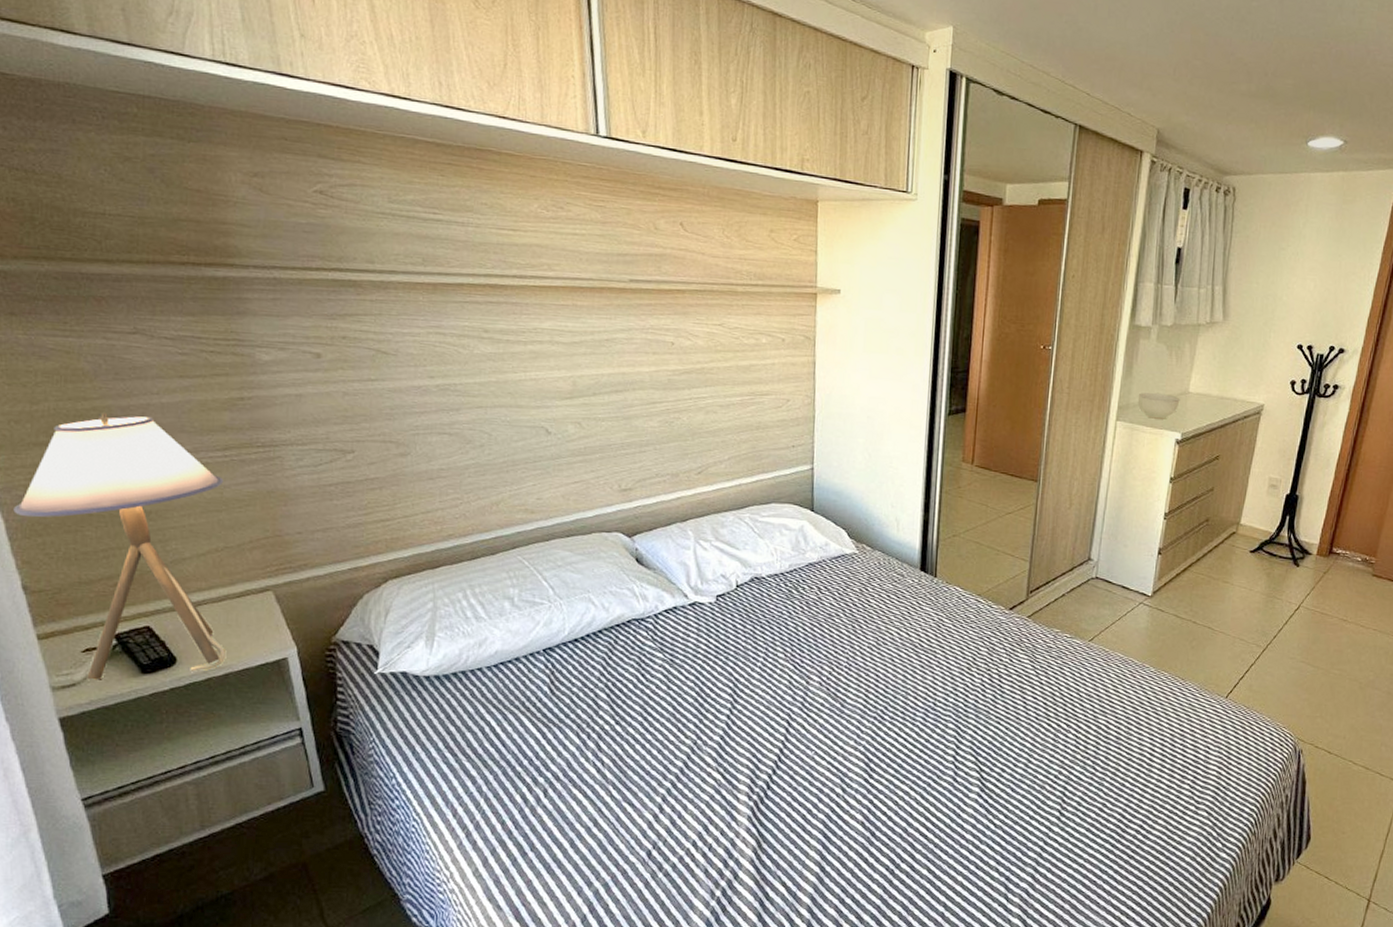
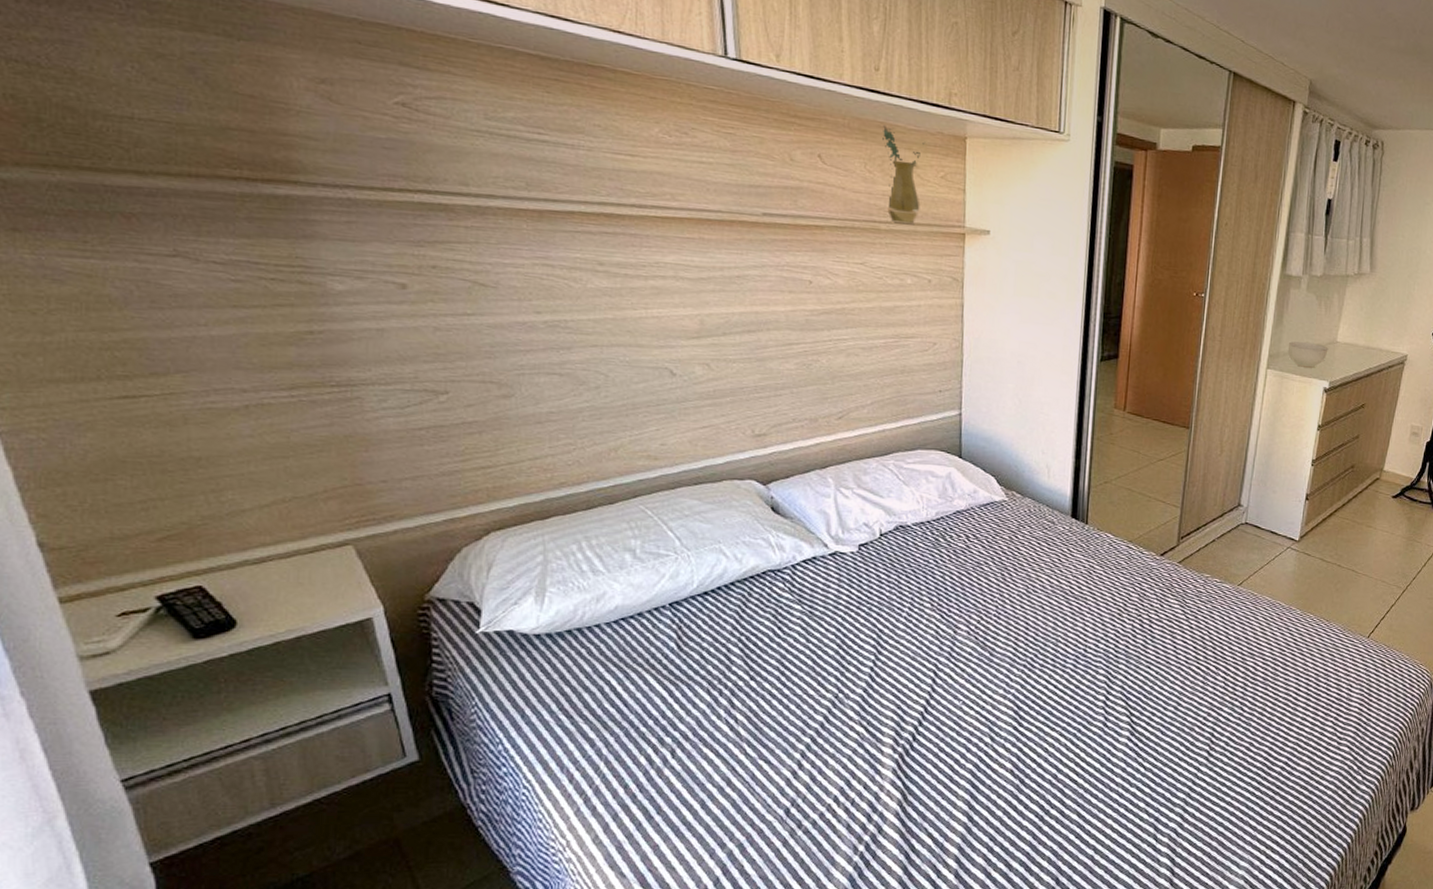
table lamp: present [13,413,227,680] -> none [23,346,298,647]
vase: none [739,192,780,285] -> present [882,125,926,224]

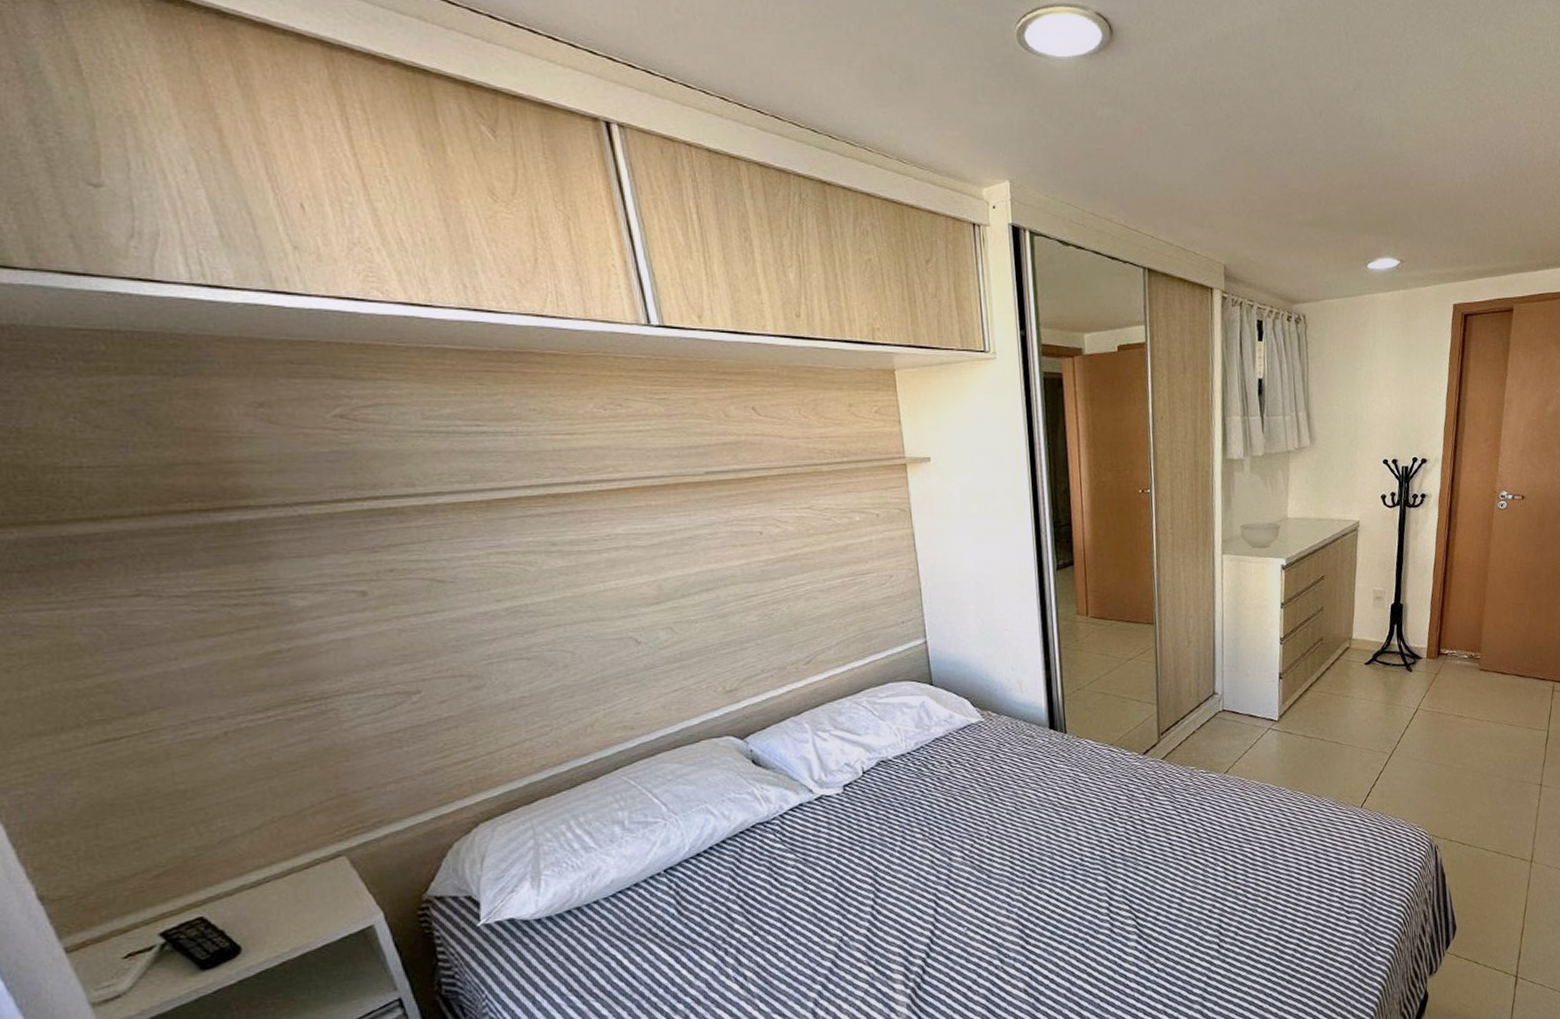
vase: present [882,125,926,224] -> none [812,369,859,462]

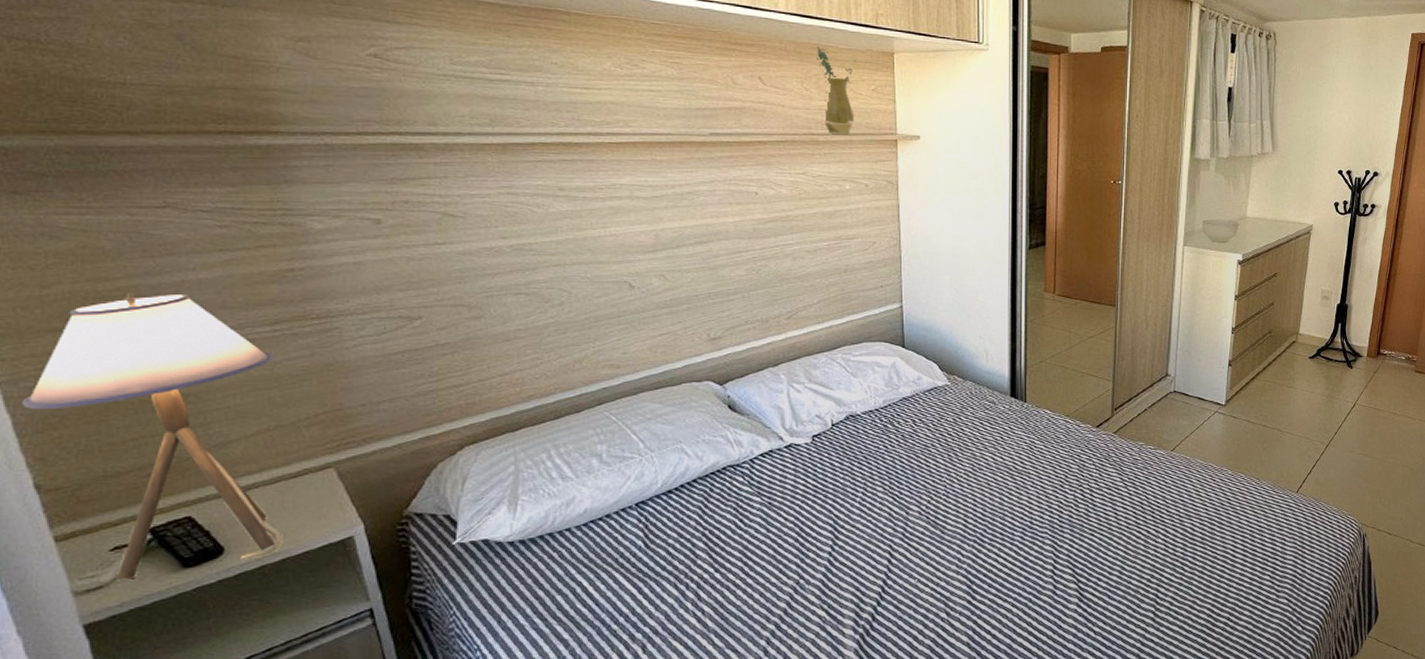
table lamp: none [13,685,301,988] -> present [22,293,283,580]
vase: none [812,369,859,462] -> present [817,46,857,134]

